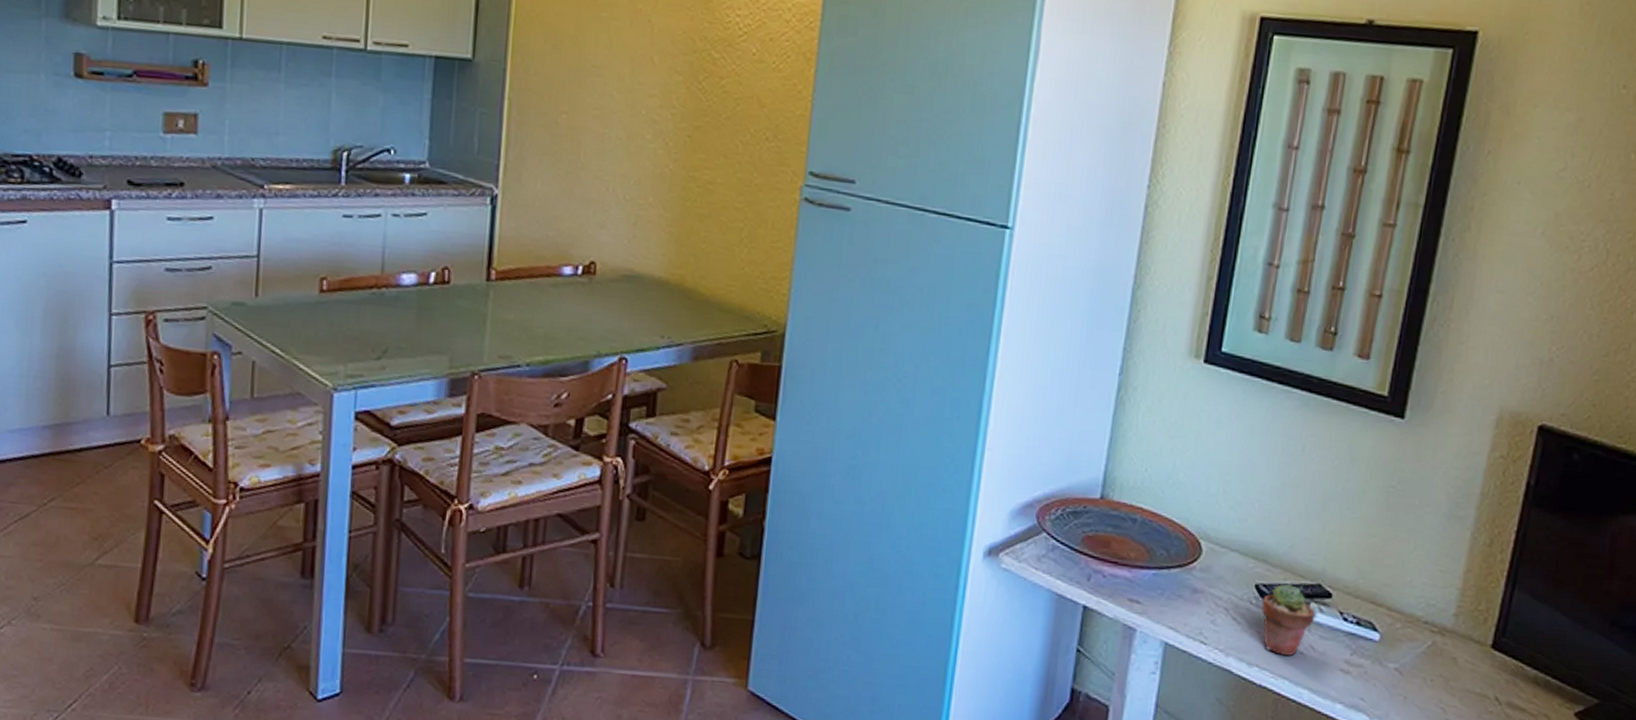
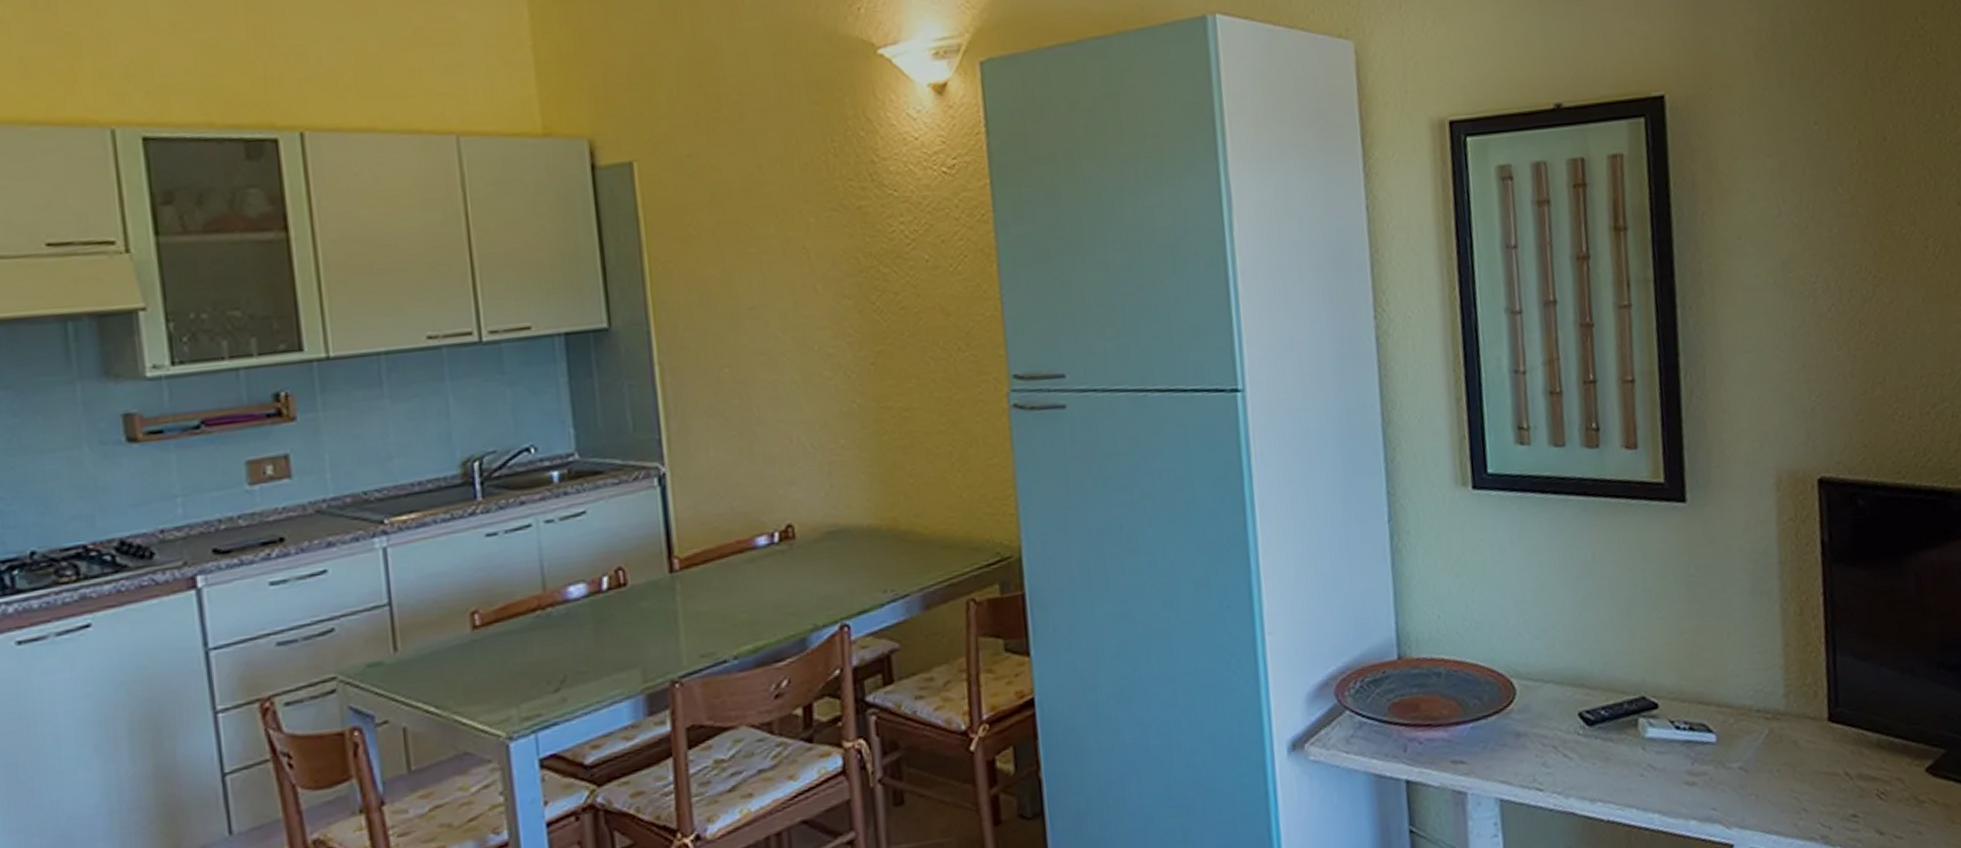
potted succulent: present [1261,584,1316,657] -> none [1589,703,1647,783]

